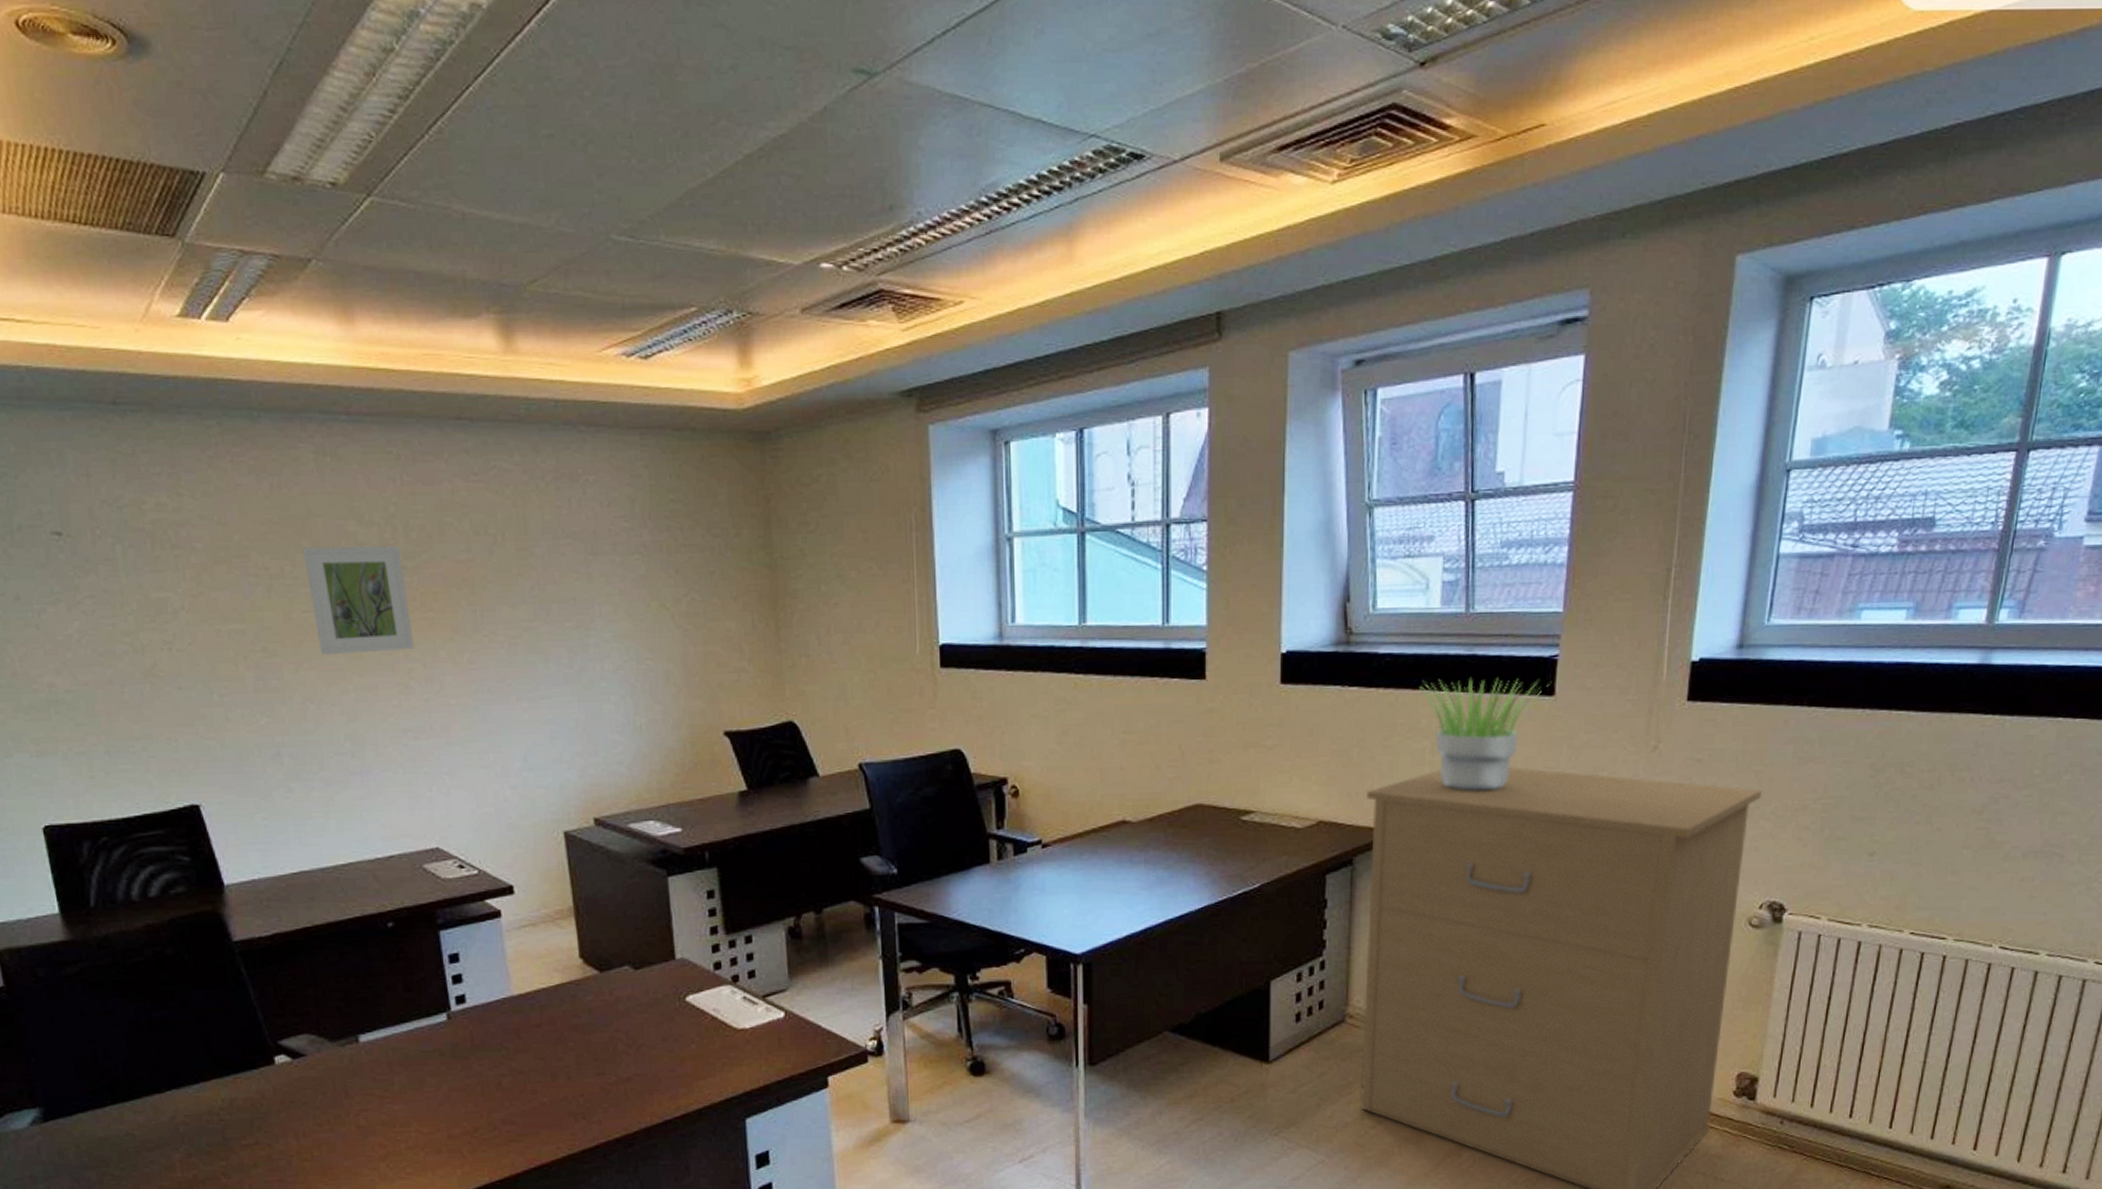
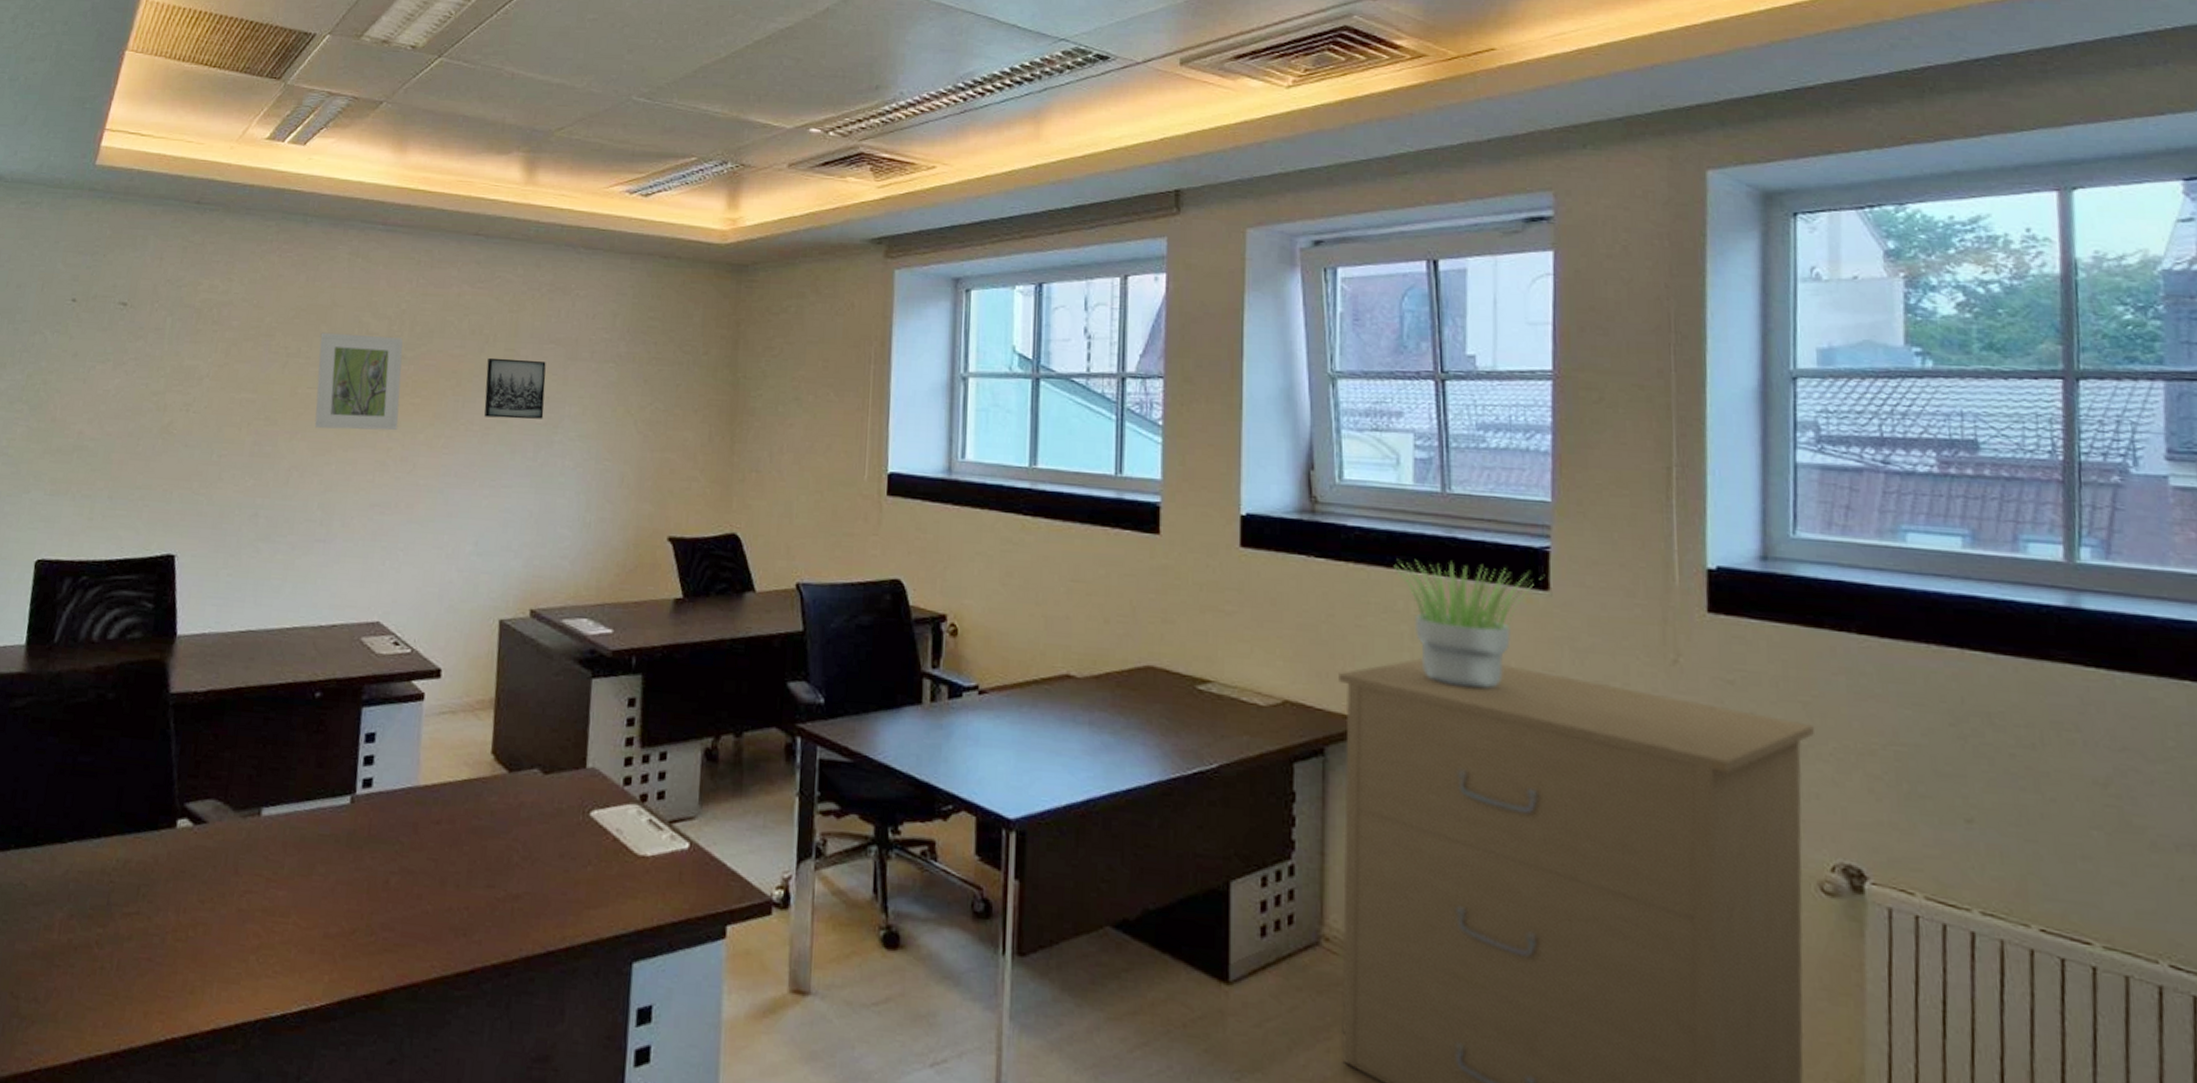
wall art: none [499,559,573,626] -> present [484,357,546,419]

